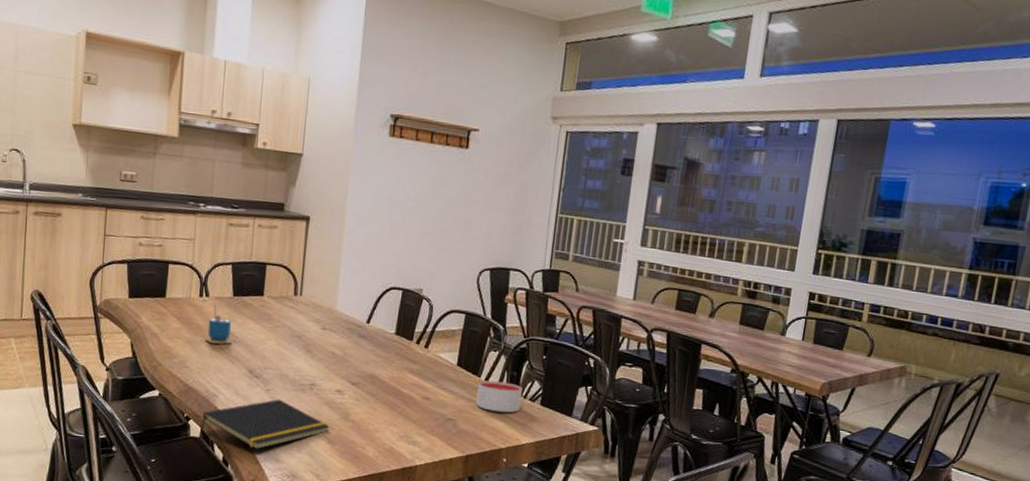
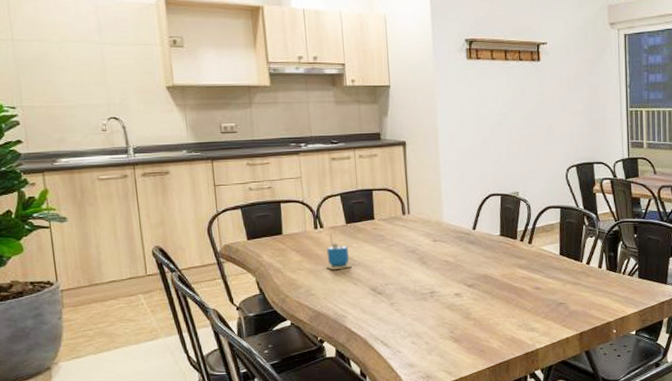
notepad: present [199,399,330,450] -> none [334,310,454,359]
candle: present [476,380,522,413] -> none [581,262,621,291]

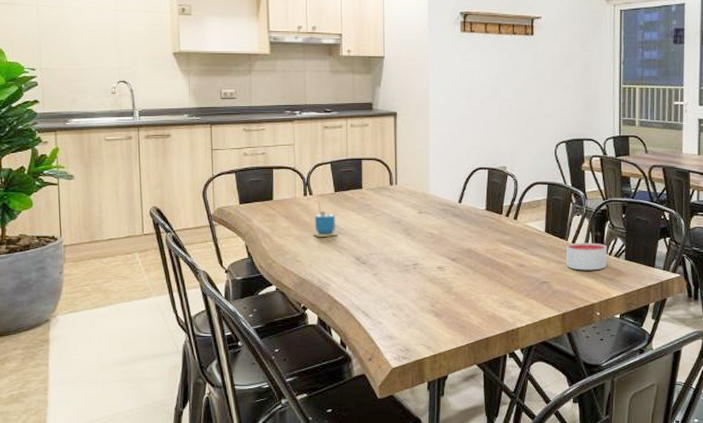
candle: none [581,262,621,291] -> present [567,242,607,271]

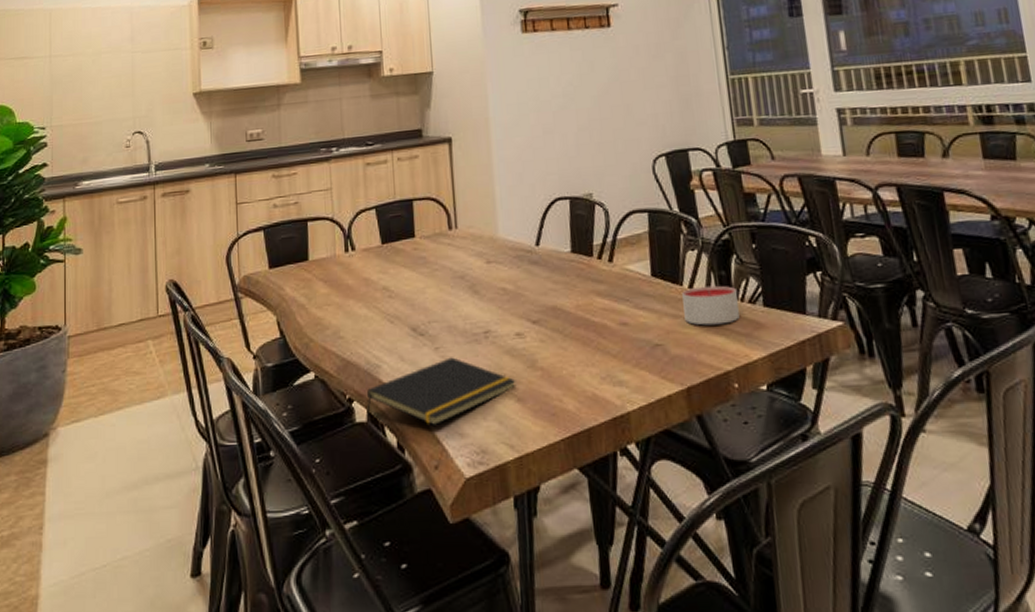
cup: present [312,201,339,238] -> none [357,258,389,305]
notepad: none [316,281,436,329] -> present [366,357,516,425]

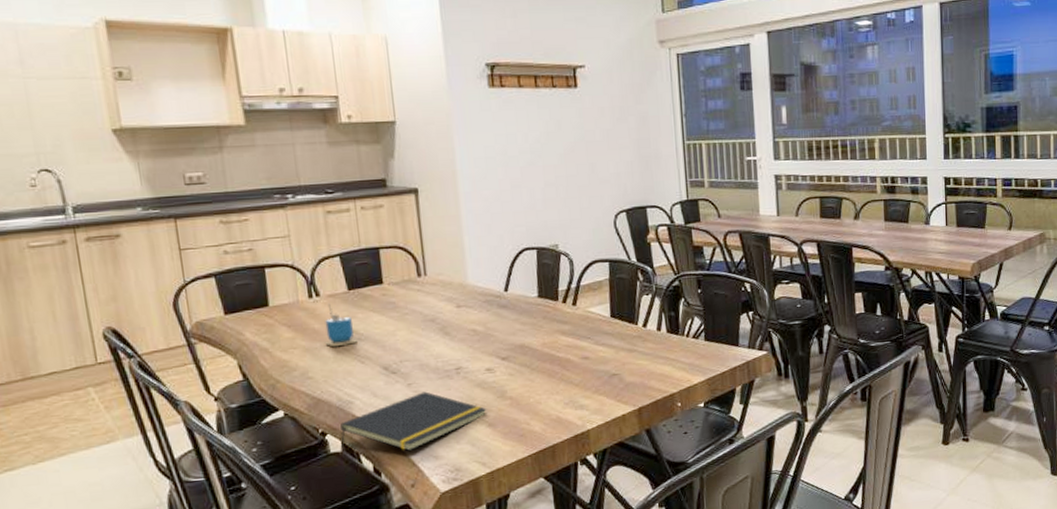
cup: none [357,258,389,305] -> present [324,303,359,347]
candle: present [682,285,740,326] -> none [637,324,685,358]

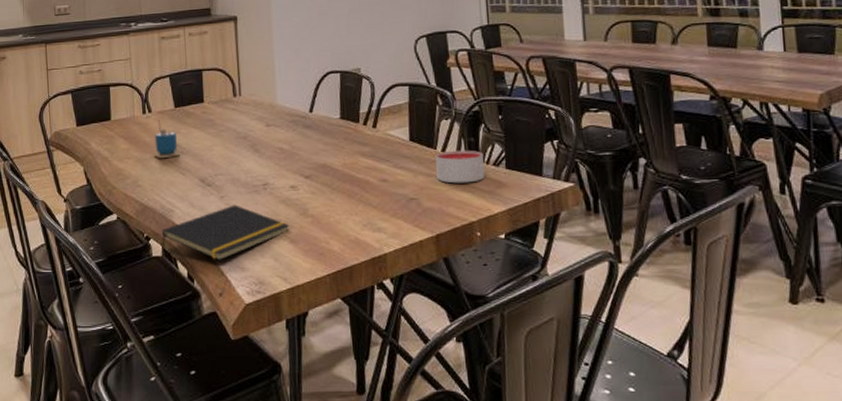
candle: none [637,324,685,358] -> present [436,150,484,184]

